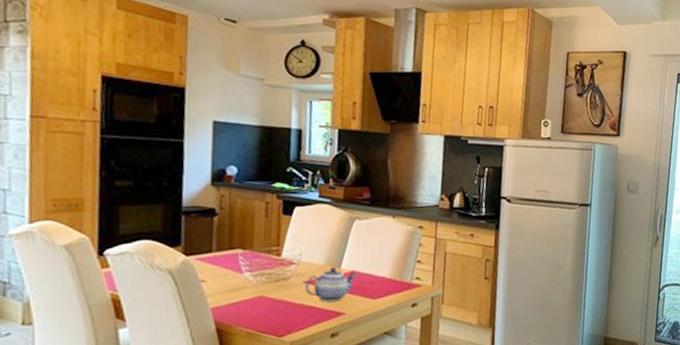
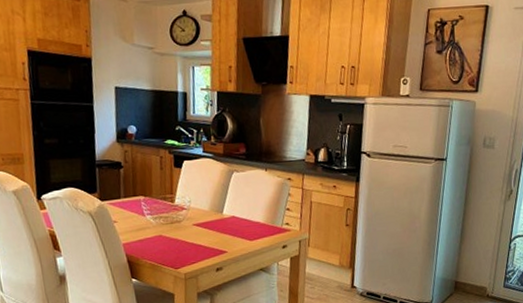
teapot: present [305,266,357,302] -> none [194,212,236,242]

